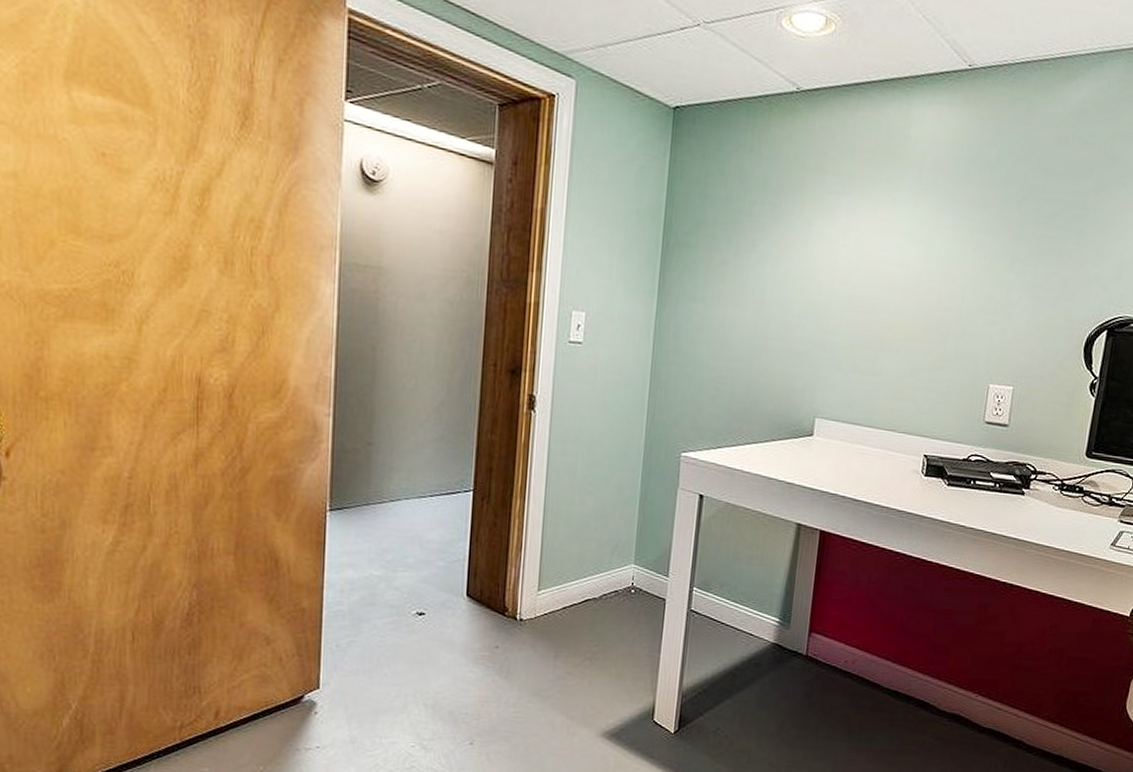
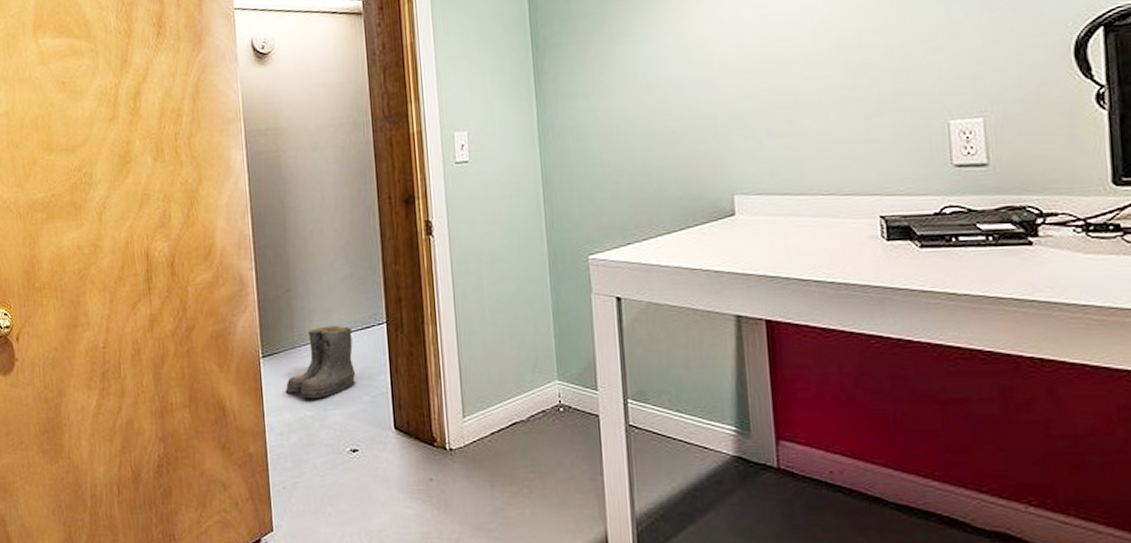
boots: none [351,485,435,559] -> present [285,325,357,399]

